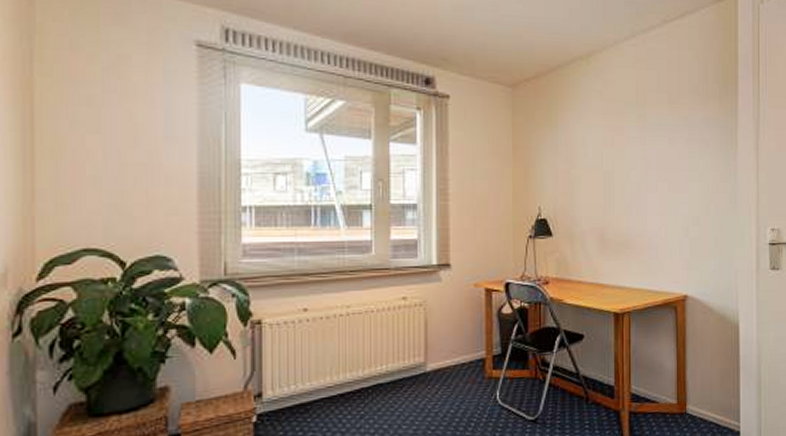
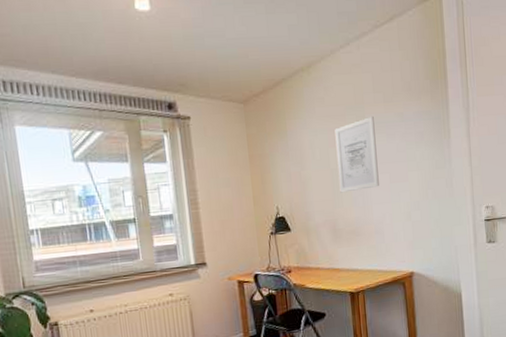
wall art: none [611,116,656,198] -> present [334,115,379,193]

